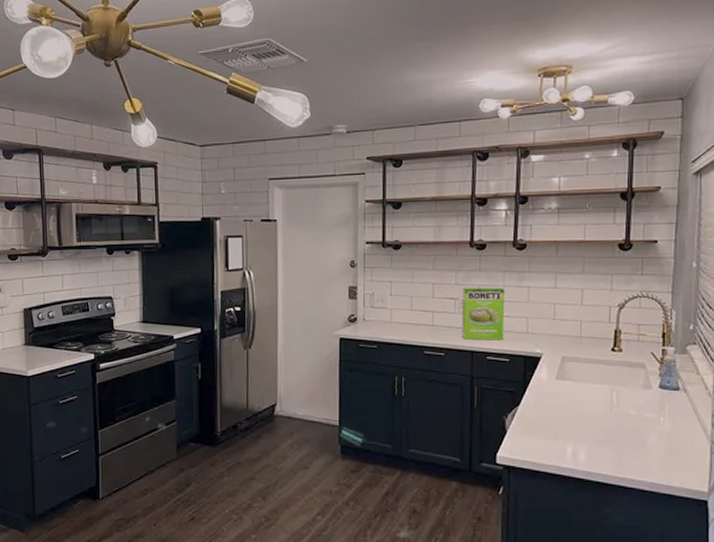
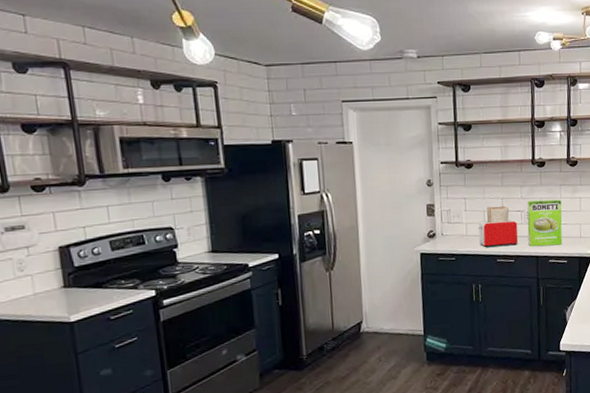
toaster: none [403,291,451,338] -> present [477,205,518,248]

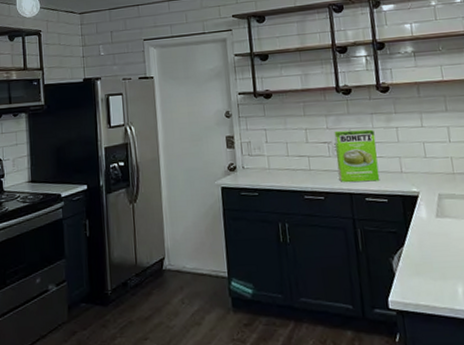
toaster: present [477,205,518,248] -> none [280,137,327,183]

